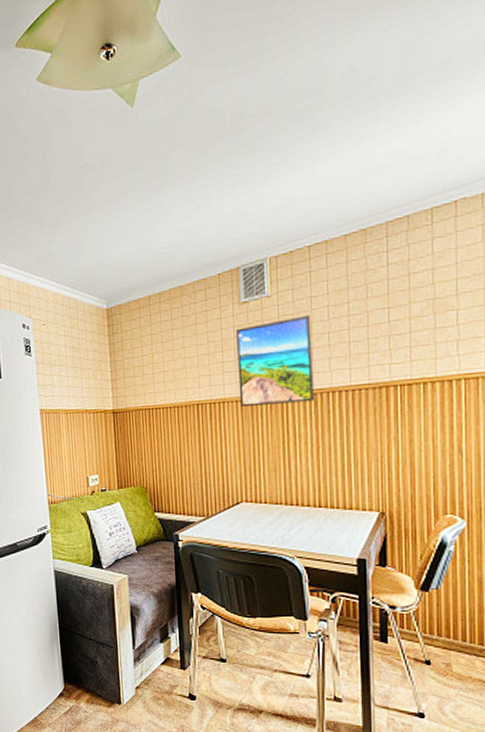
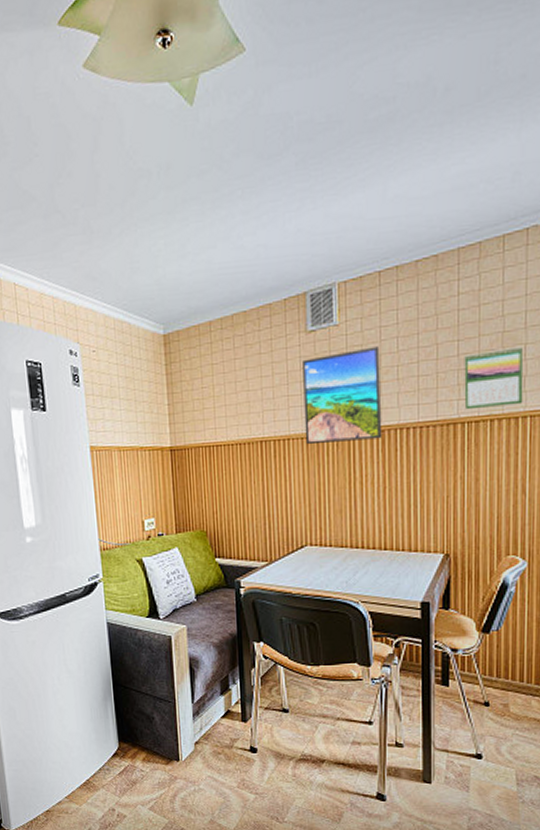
calendar: none [395,312,457,374] -> present [464,347,524,410]

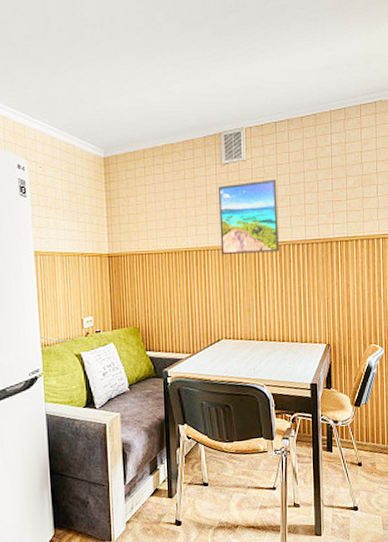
calendar: present [464,347,524,410] -> none [336,187,377,232]

